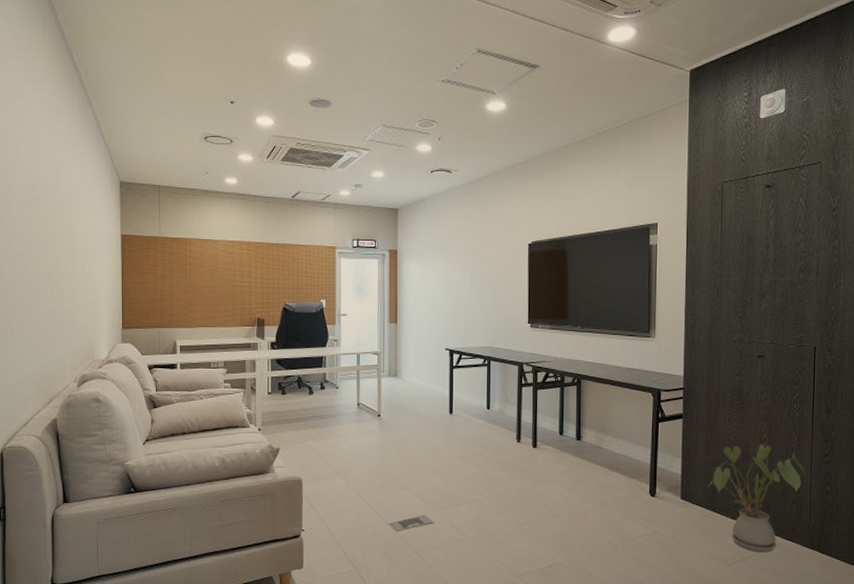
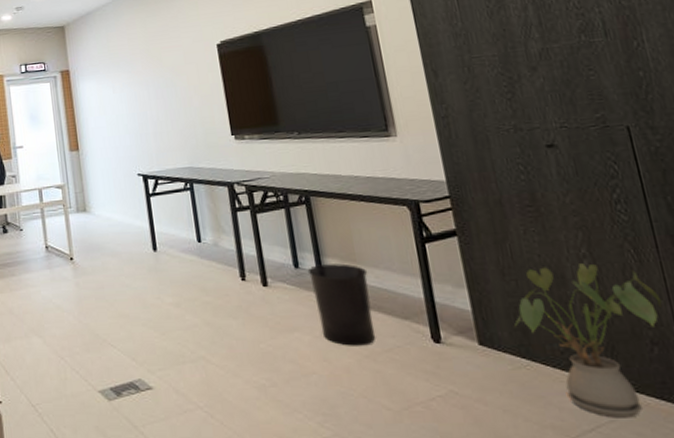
waste bin: none [569,433,614,496] -> present [307,263,376,346]

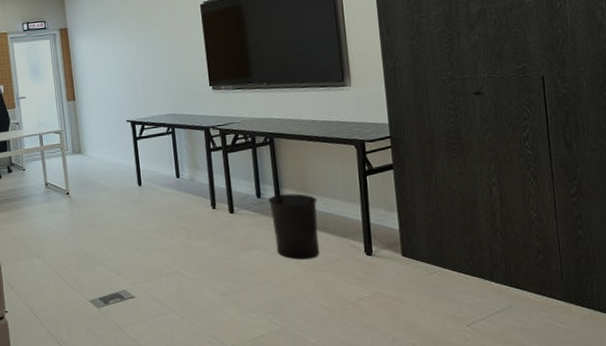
house plant: present [514,263,662,418] -> none [432,190,550,309]

